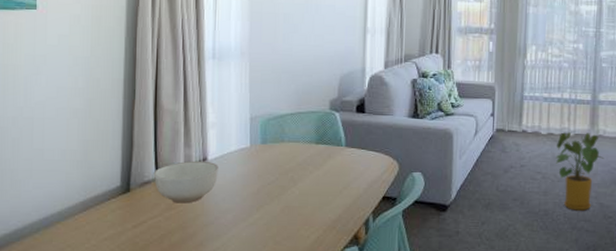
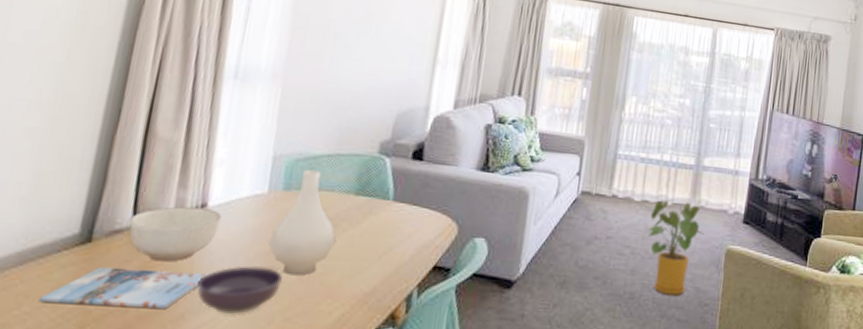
magazine: none [100,209,216,239] -> present [38,266,209,308]
bowl: none [209,203,269,240] -> present [197,266,283,314]
vase: none [256,126,307,209] -> present [268,169,337,276]

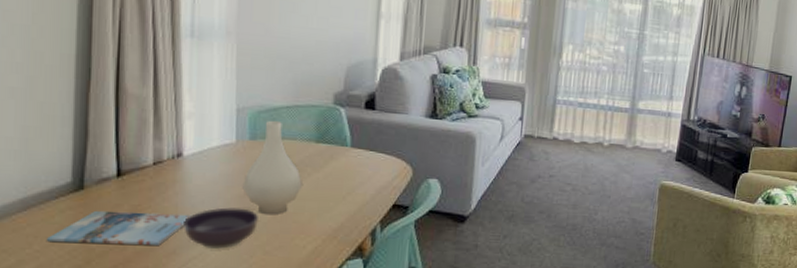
bowl: present [128,206,222,262] -> none [114,156,196,205]
house plant: present [647,199,705,296] -> none [587,140,640,226]

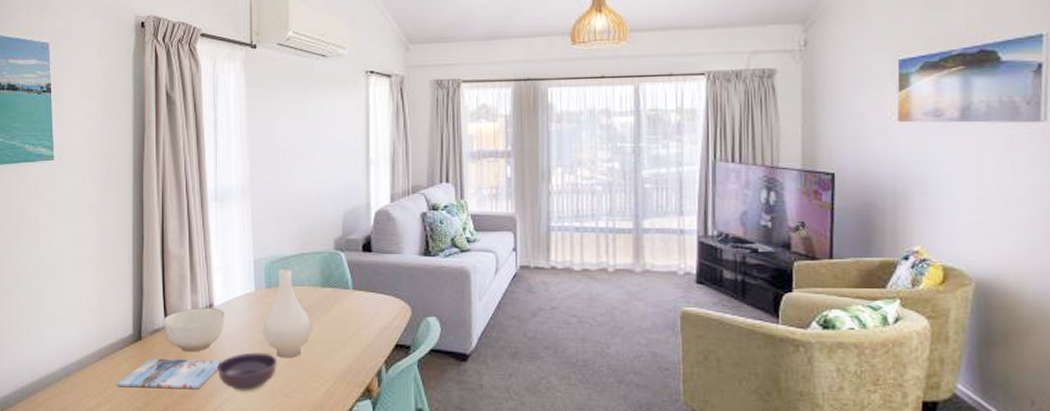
bowl: none [114,156,196,205] -> present [163,307,225,352]

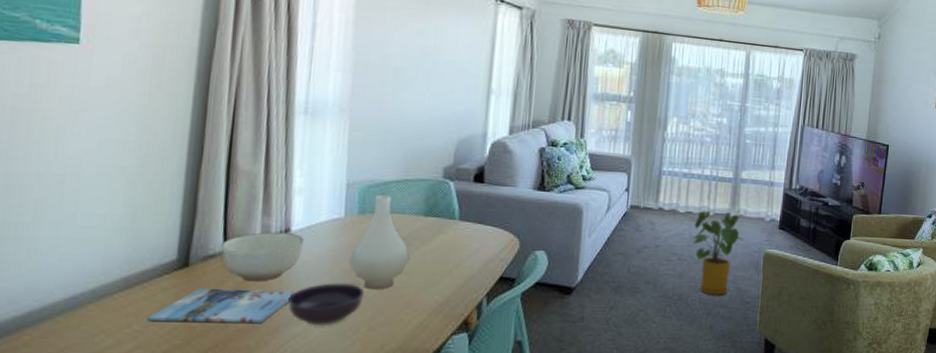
house plant: none [592,266,655,361] -> present [692,210,745,296]

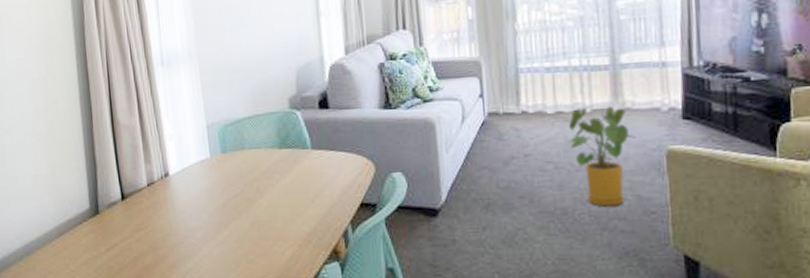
magazine: present [146,288,297,323] -> none [77,229,184,263]
bowl: present [220,231,304,282] -> none [118,176,182,224]
bowl: present [288,283,364,325] -> none [178,219,239,260]
vase: present [349,194,411,290] -> none [221,132,274,224]

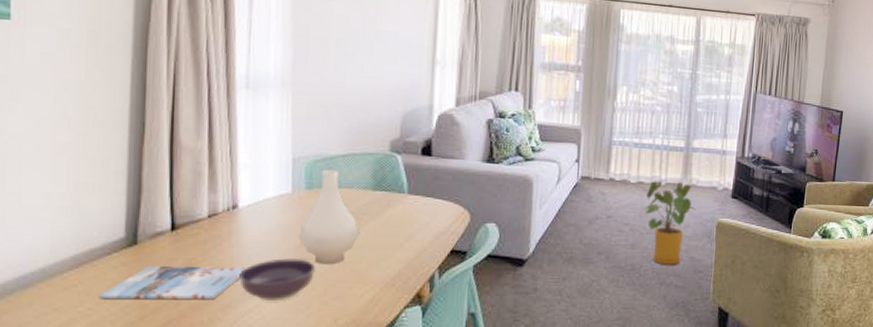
magazine: none [77,229,184,263] -> present [98,265,248,300]
bowl: none [178,219,239,260] -> present [239,258,315,301]
vase: none [221,132,274,224] -> present [298,169,361,265]

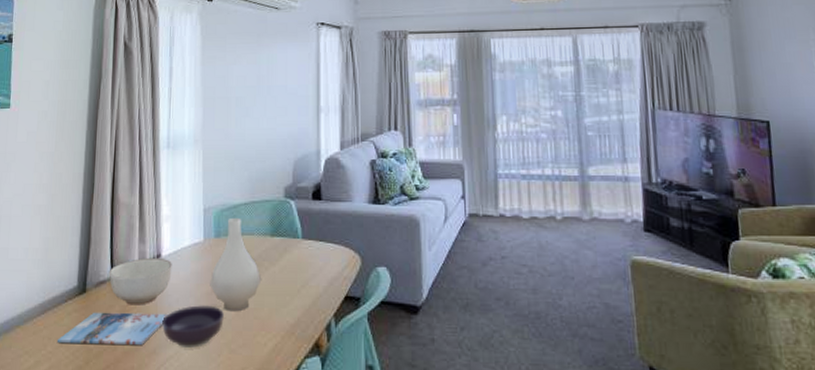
bowl: none [168,208,252,258] -> present [108,257,172,305]
house plant: present [644,180,697,265] -> none [541,214,604,313]

